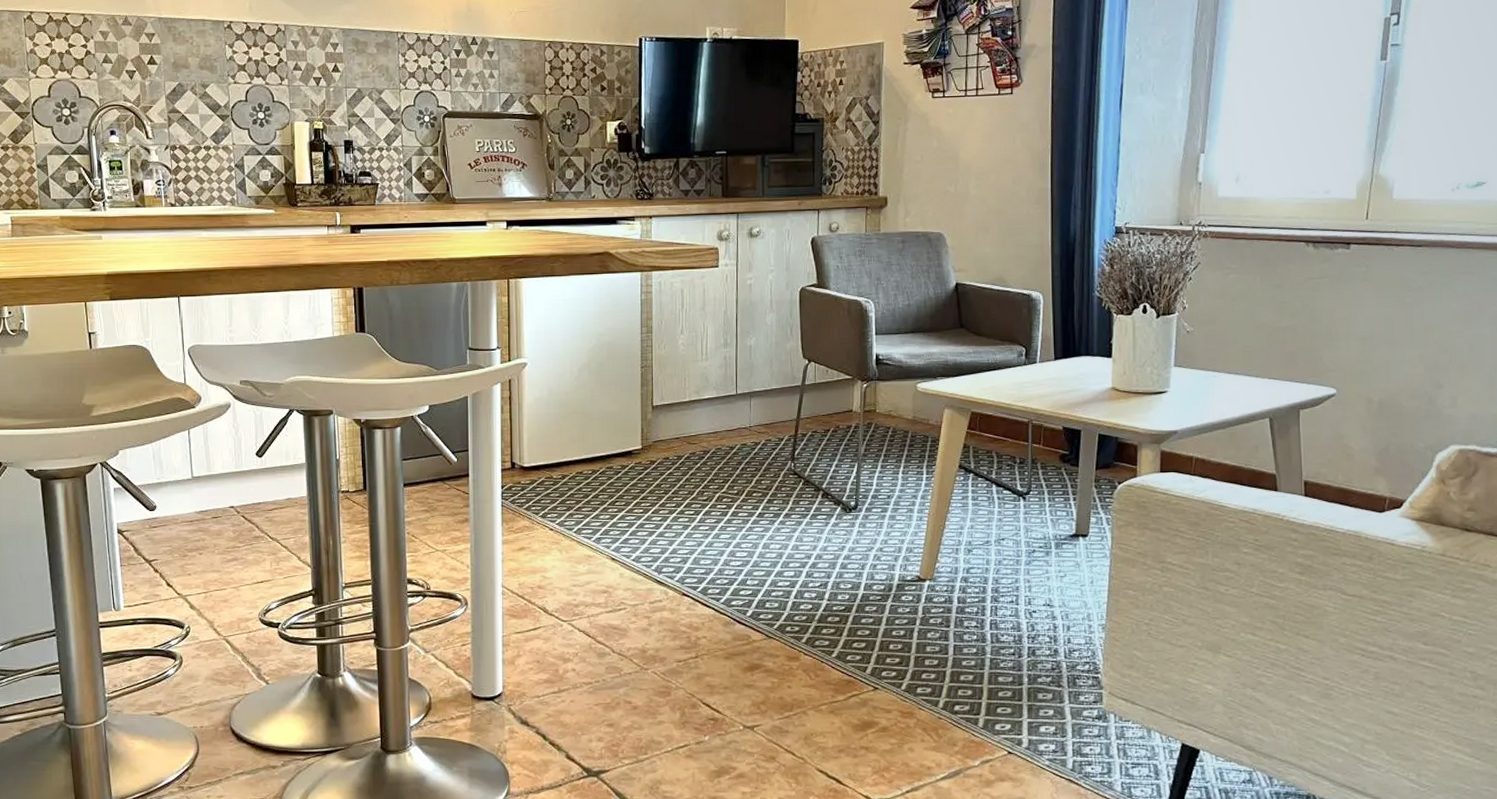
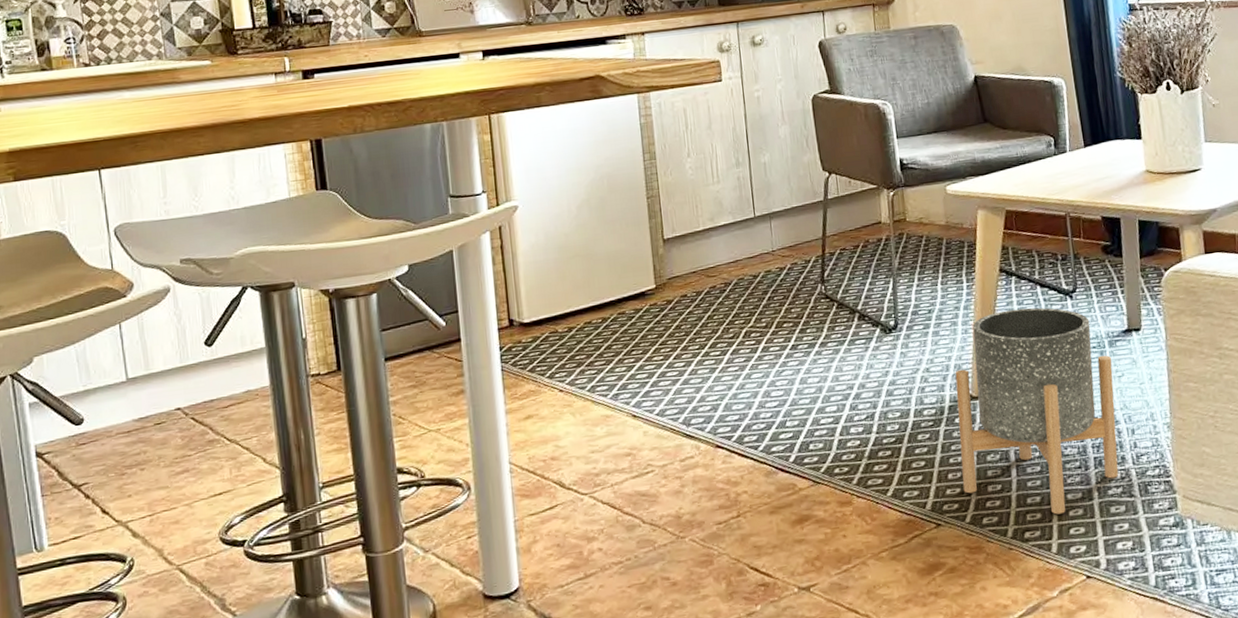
planter: none [902,504,1057,694] -> present [955,307,1119,515]

